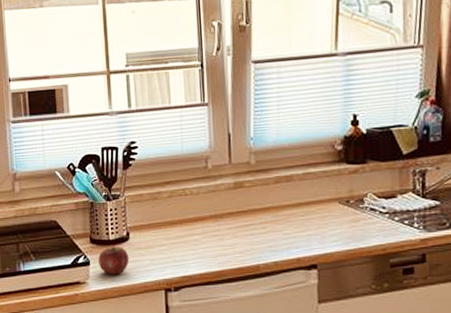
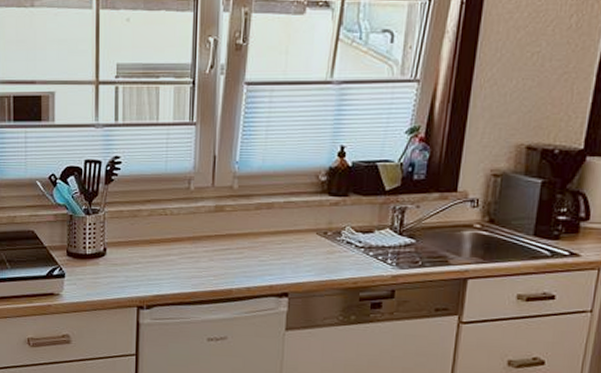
apple: present [98,244,130,275] -> none [74,259,105,289]

